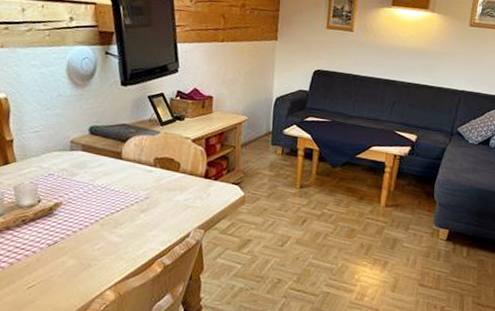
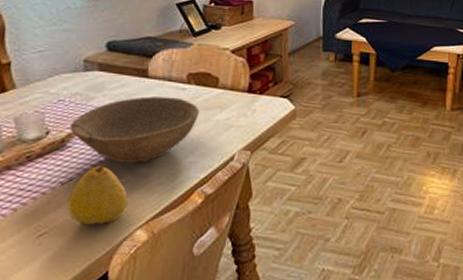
fruit: none [52,230,101,283] -> present [68,163,129,224]
bowl: none [57,175,163,233] -> present [70,96,200,163]

